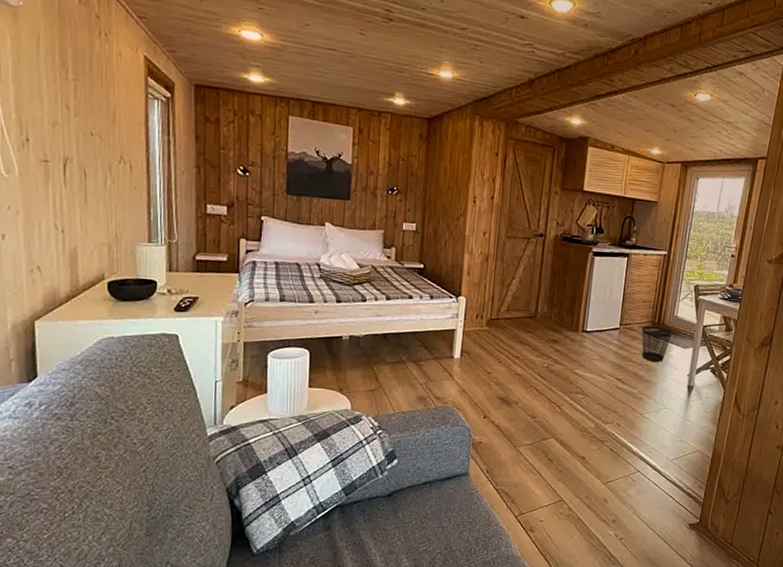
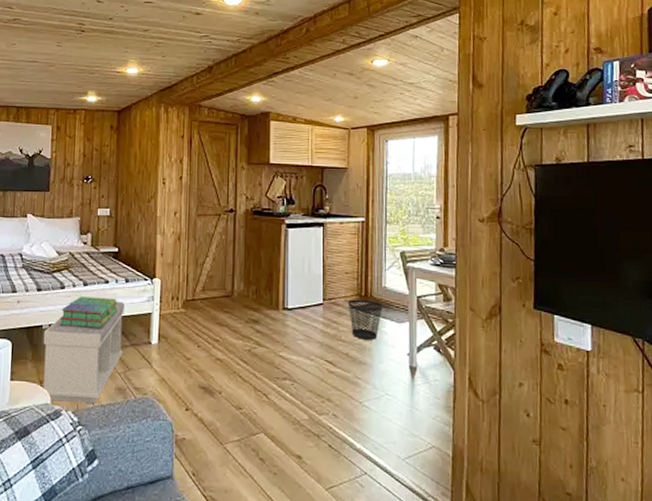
bench: none [343,316,428,410] -> present [43,301,125,403]
stack of books: none [360,310,421,342] -> present [59,296,118,328]

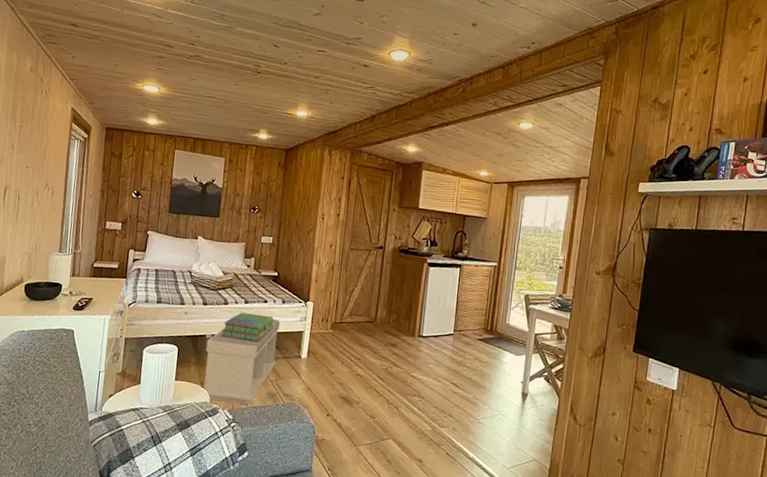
wastebasket: present [347,299,383,340] -> none [474,332,505,368]

